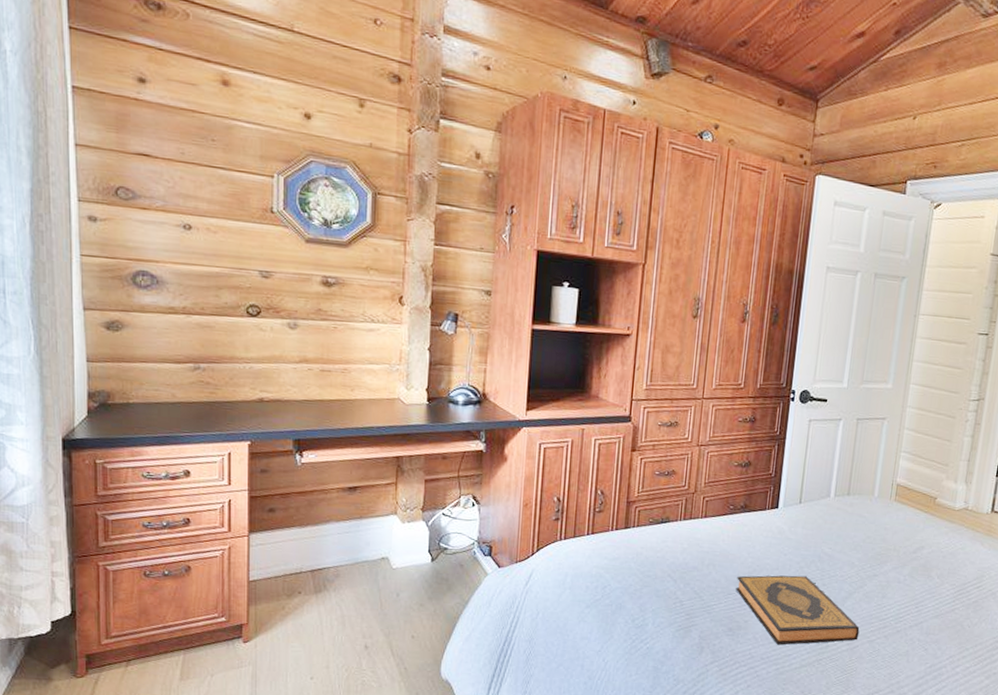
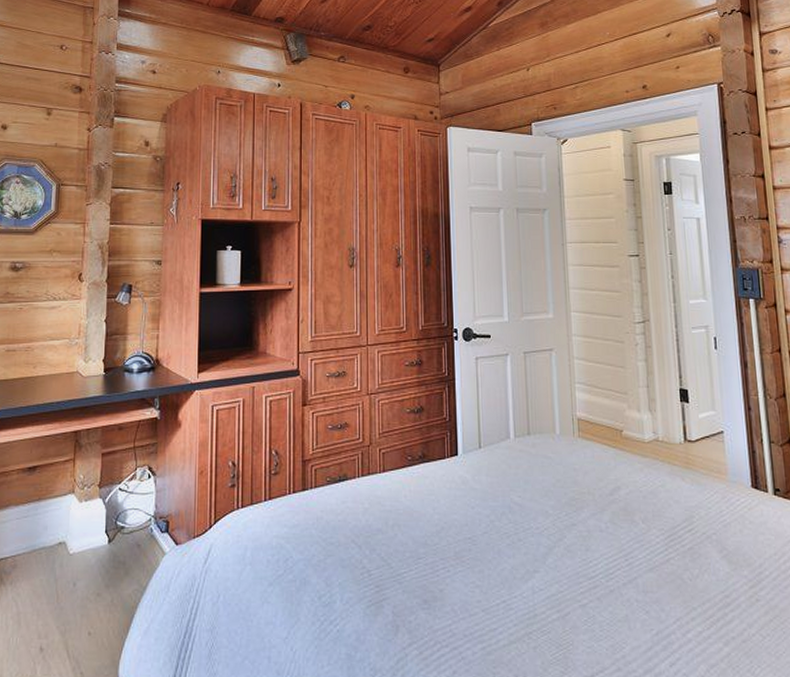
hardback book: present [736,575,860,645] -> none [425,531,568,618]

